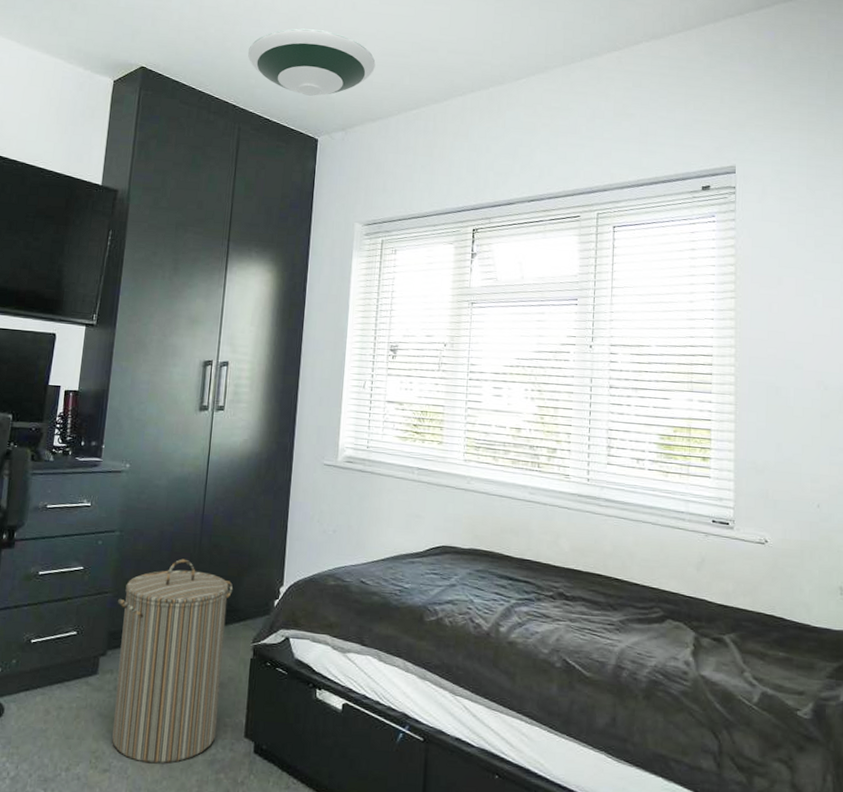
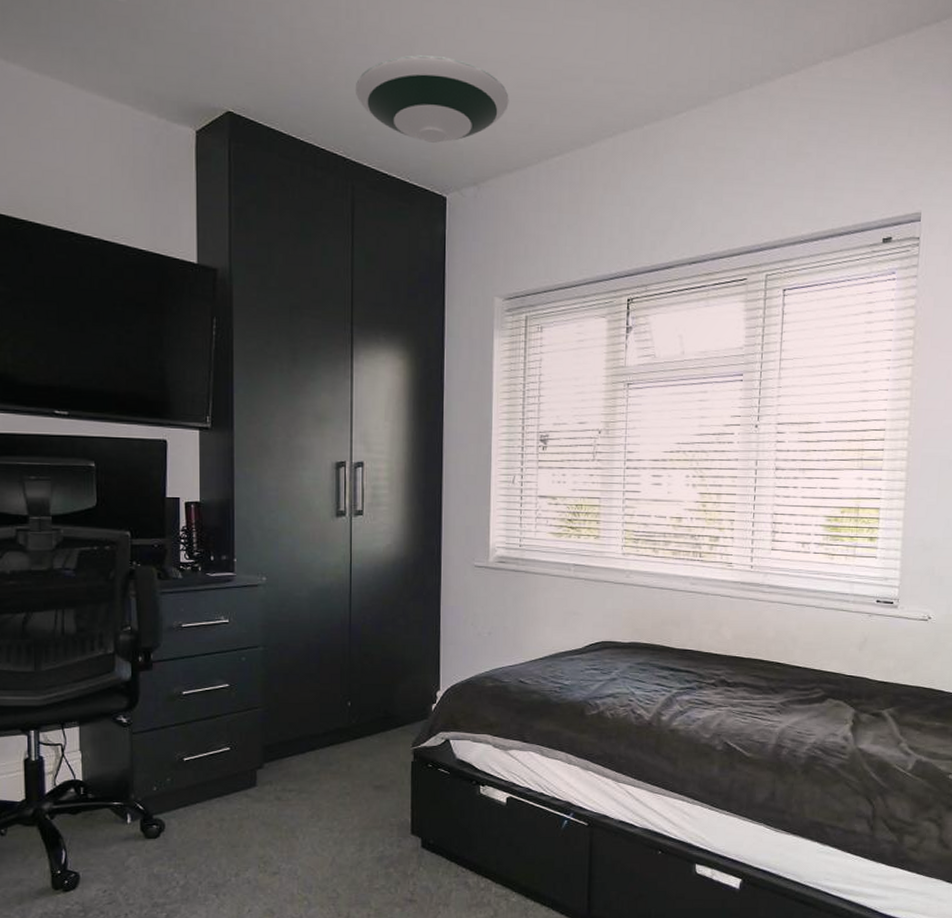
laundry hamper: present [111,558,233,764] -> none [269,670,387,864]

